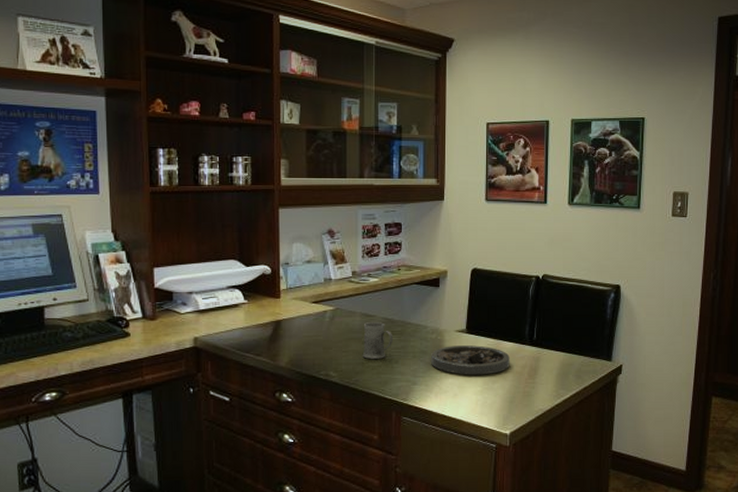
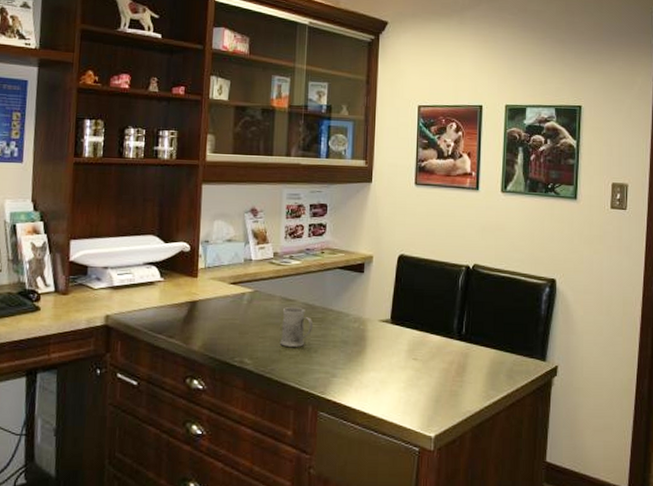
pet bowl: present [431,345,510,375] -> none [352,336,436,370]

